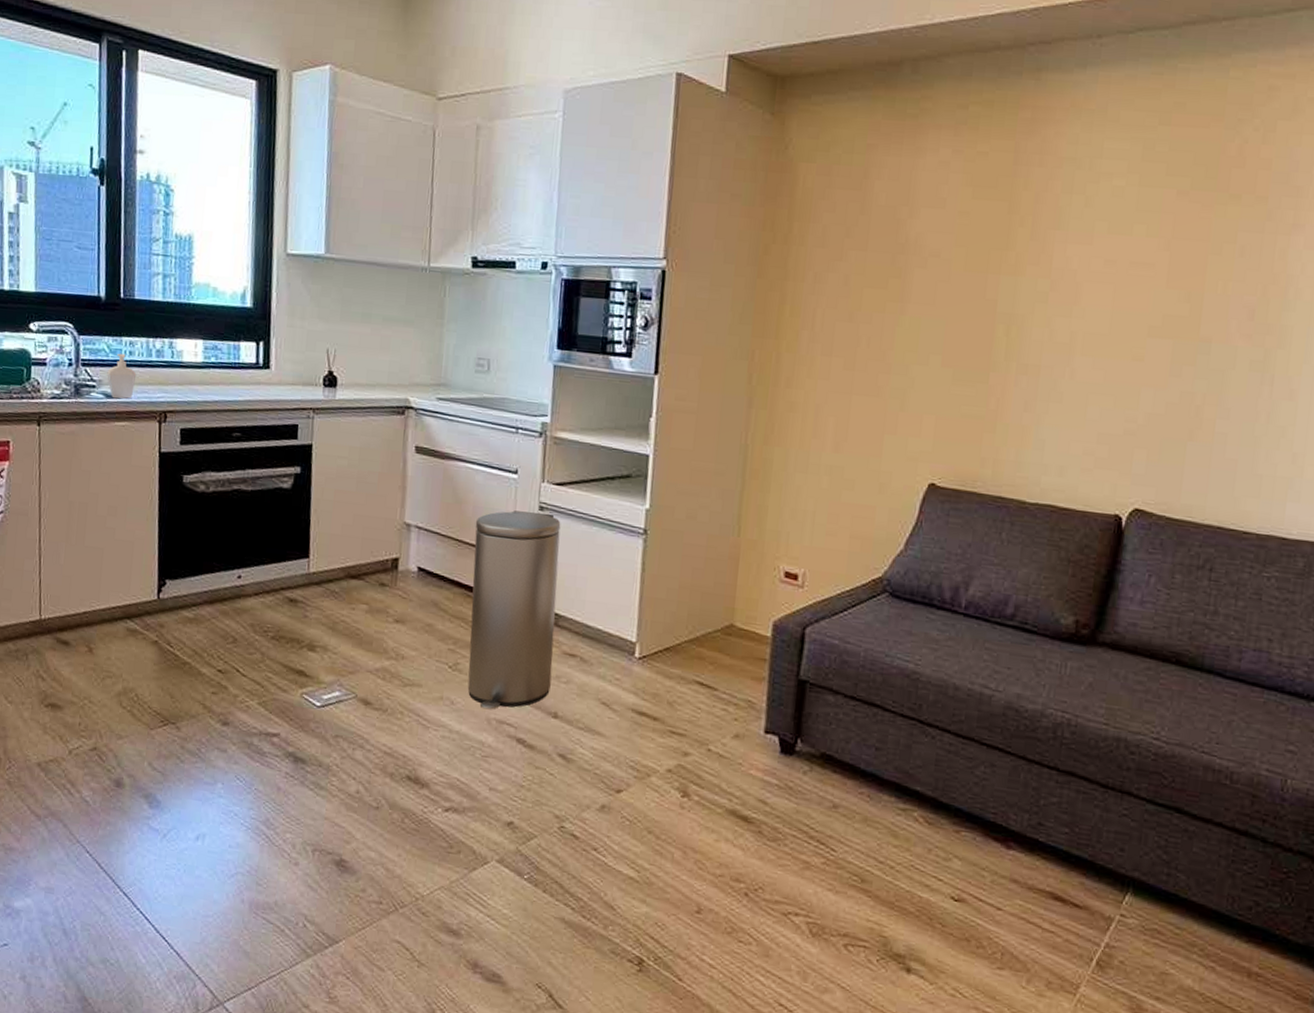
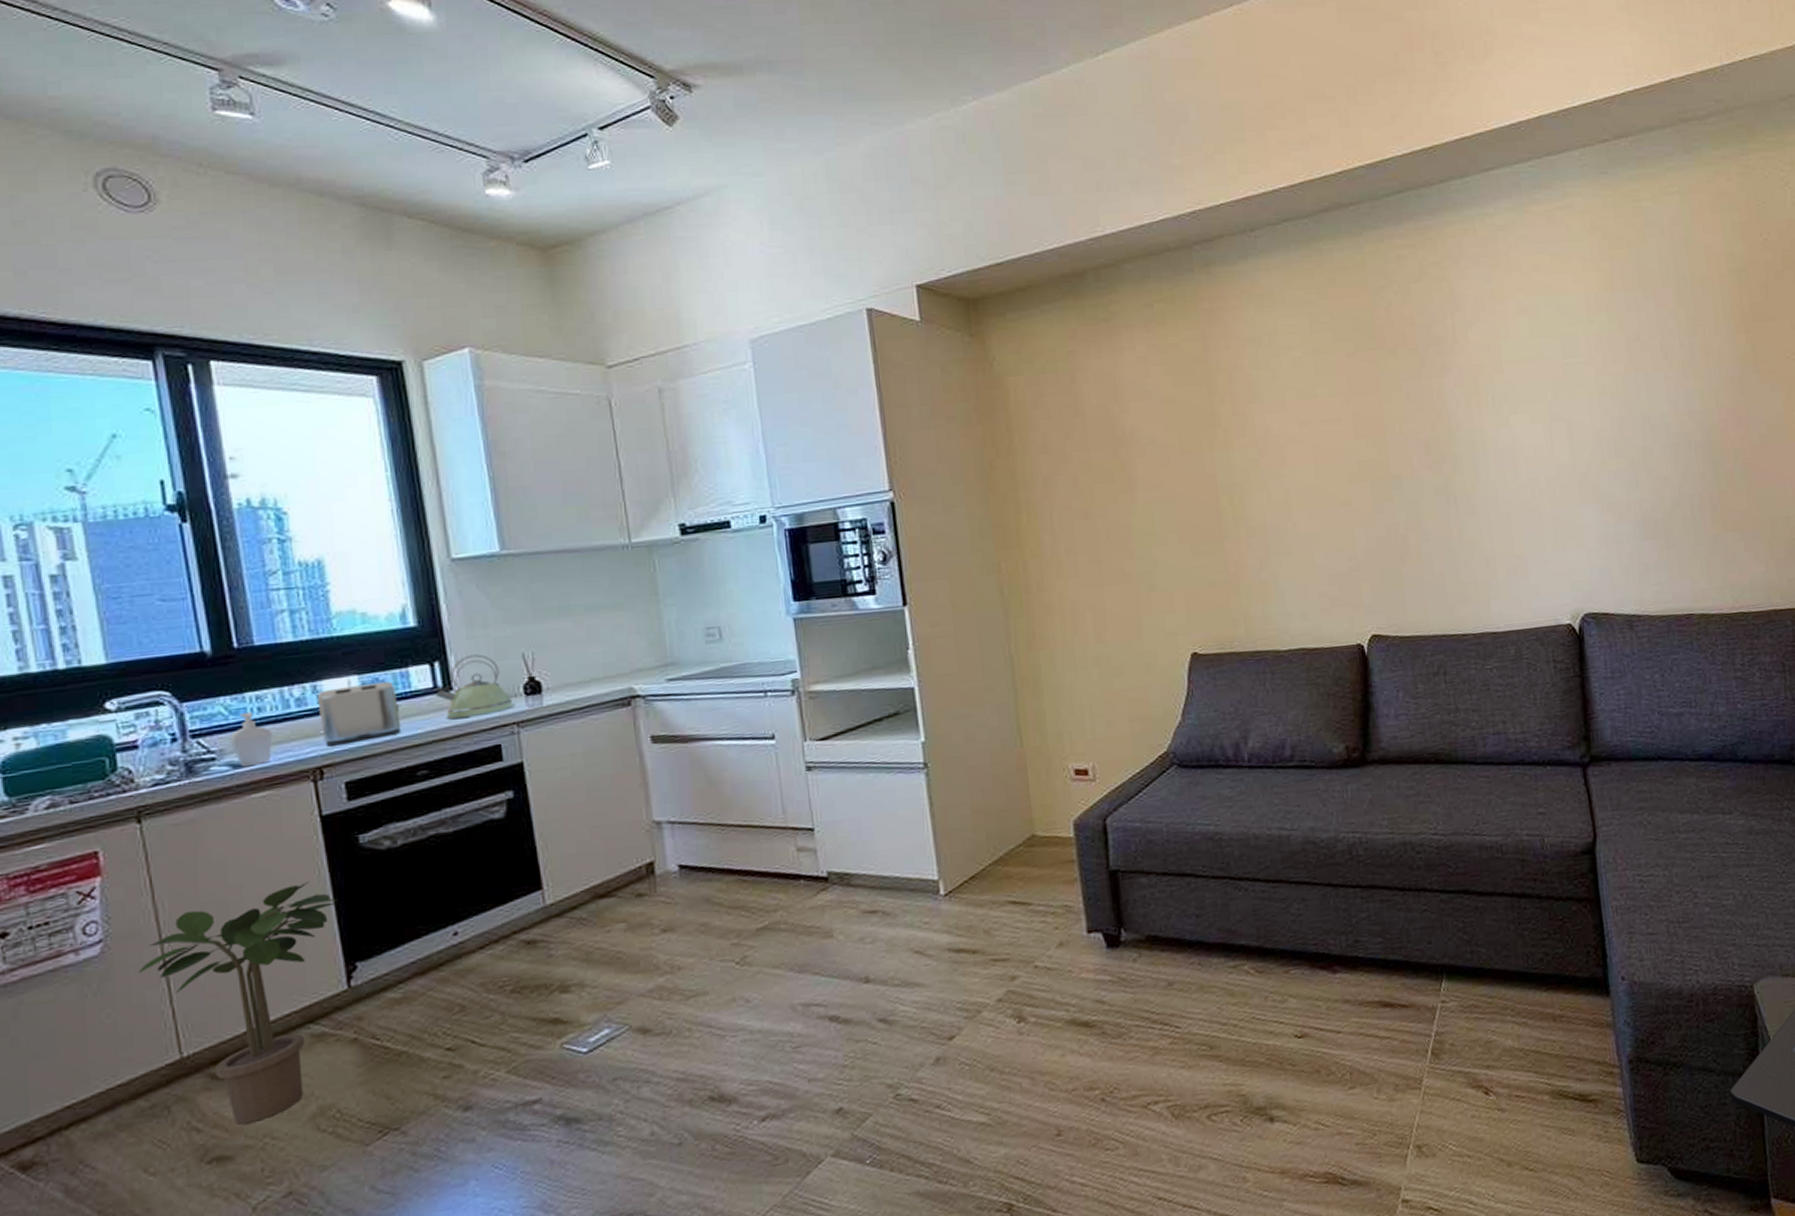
potted plant: none [22,504,160,686] -> present [138,882,336,1125]
toaster: none [171,347,229,398] -> present [317,681,402,748]
kettle: none [256,341,314,397] -> present [434,654,514,720]
pedal bin: present [467,510,561,710] -> none [736,772,856,997]

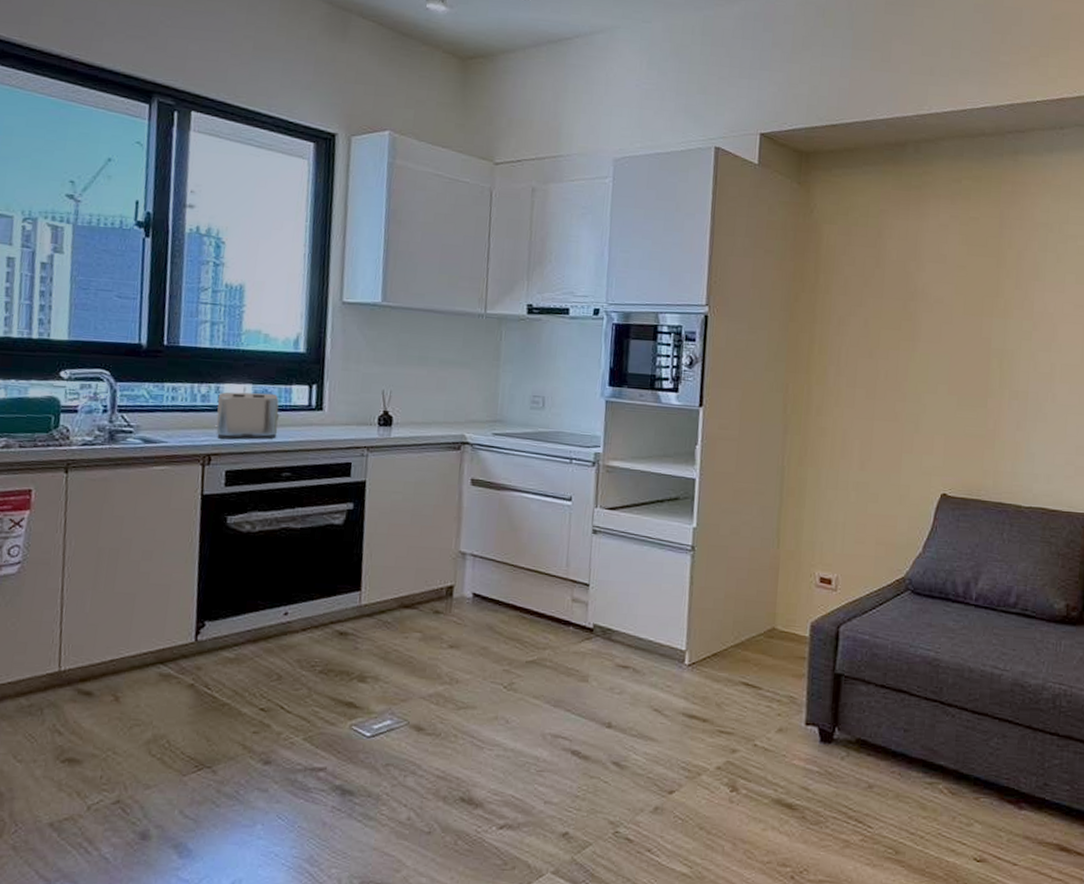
potted plant: present [138,882,336,1125] -> none [42,547,200,737]
soap bottle: present [229,712,273,768] -> none [146,398,179,444]
kettle: present [434,654,514,720] -> none [308,384,368,437]

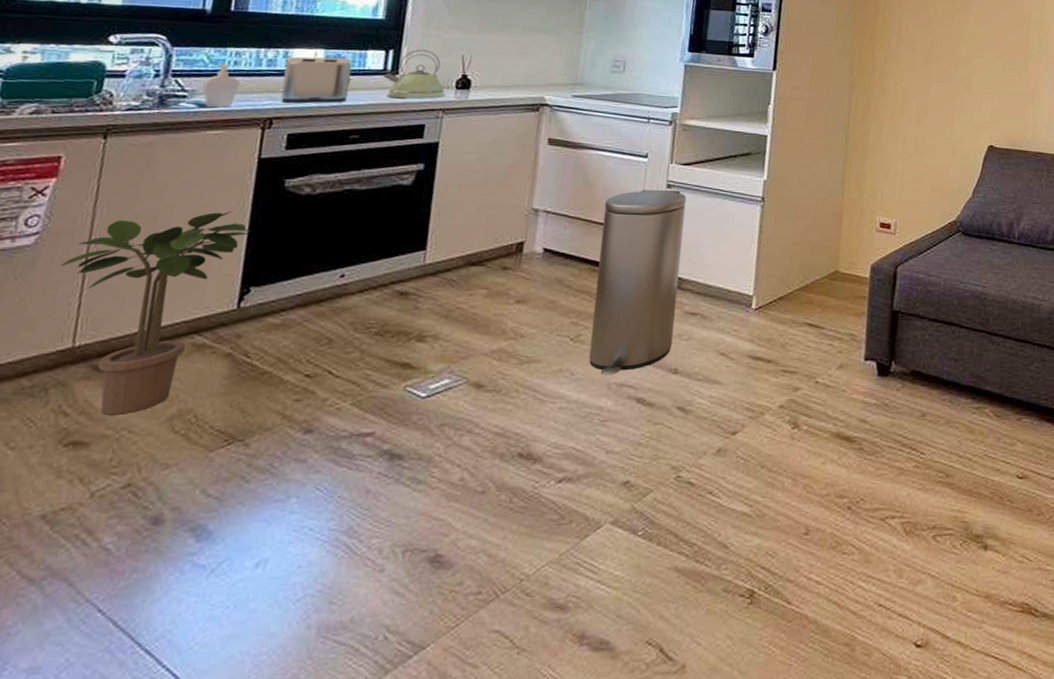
potted plant: none [42,547,200,737] -> present [61,211,250,416]
soap bottle: none [146,398,179,444] -> present [202,63,241,108]
kettle: none [308,384,368,437] -> present [383,49,445,99]
pedal bin: none [522,535,614,726] -> present [588,190,687,375]

